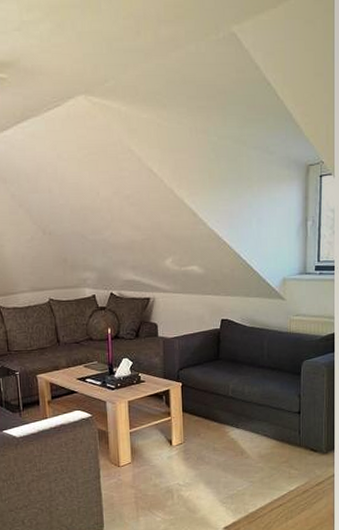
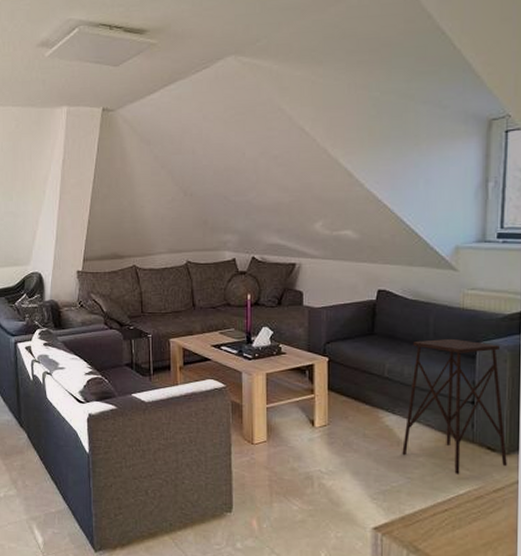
side table: none [245,359,326,474] -> present [402,338,507,474]

